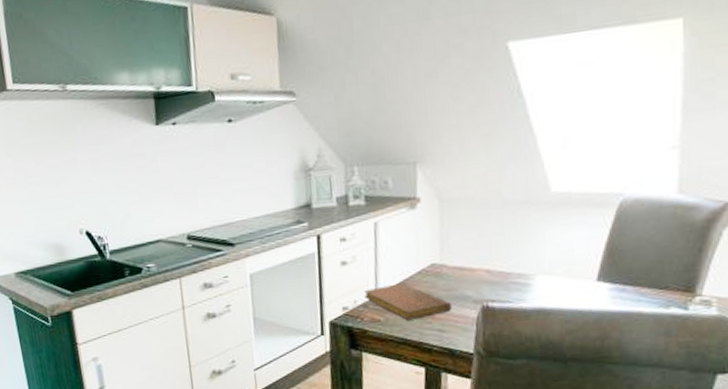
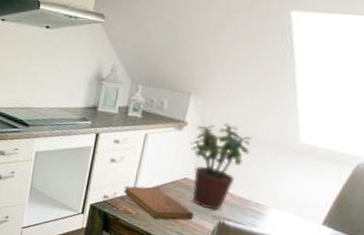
potted plant: none [428,188,498,294] -> present [190,122,252,211]

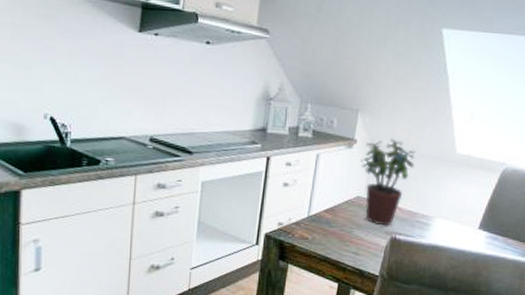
notebook: present [123,185,194,220] -> none [298,208,368,242]

